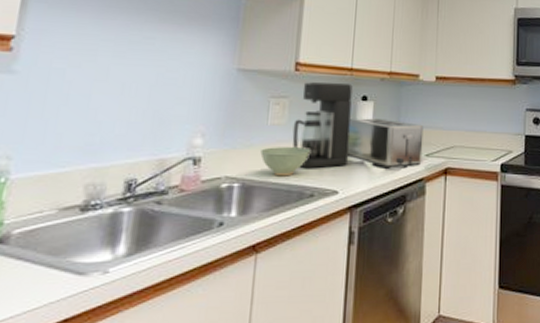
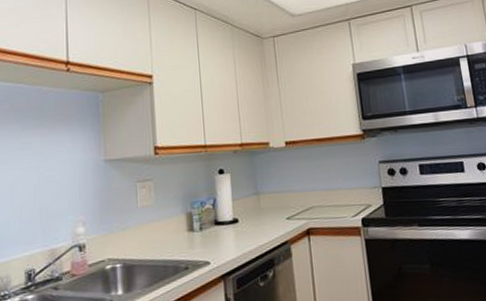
bowl: present [260,147,310,177] -> none [135,224,179,254]
coffee maker: present [292,82,353,169] -> none [160,159,215,244]
toaster: present [347,118,424,169] -> none [210,188,284,236]

